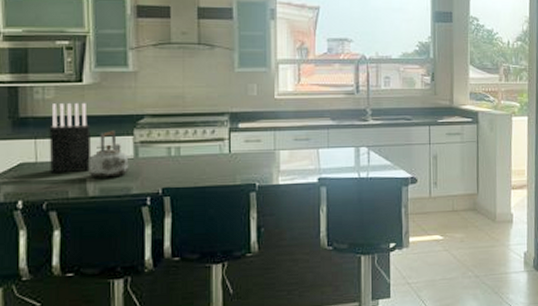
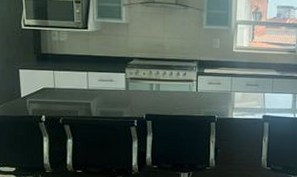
knife block: present [49,102,92,174] -> none [63,44,95,98]
kettle: present [88,129,129,178] -> none [92,67,122,104]

